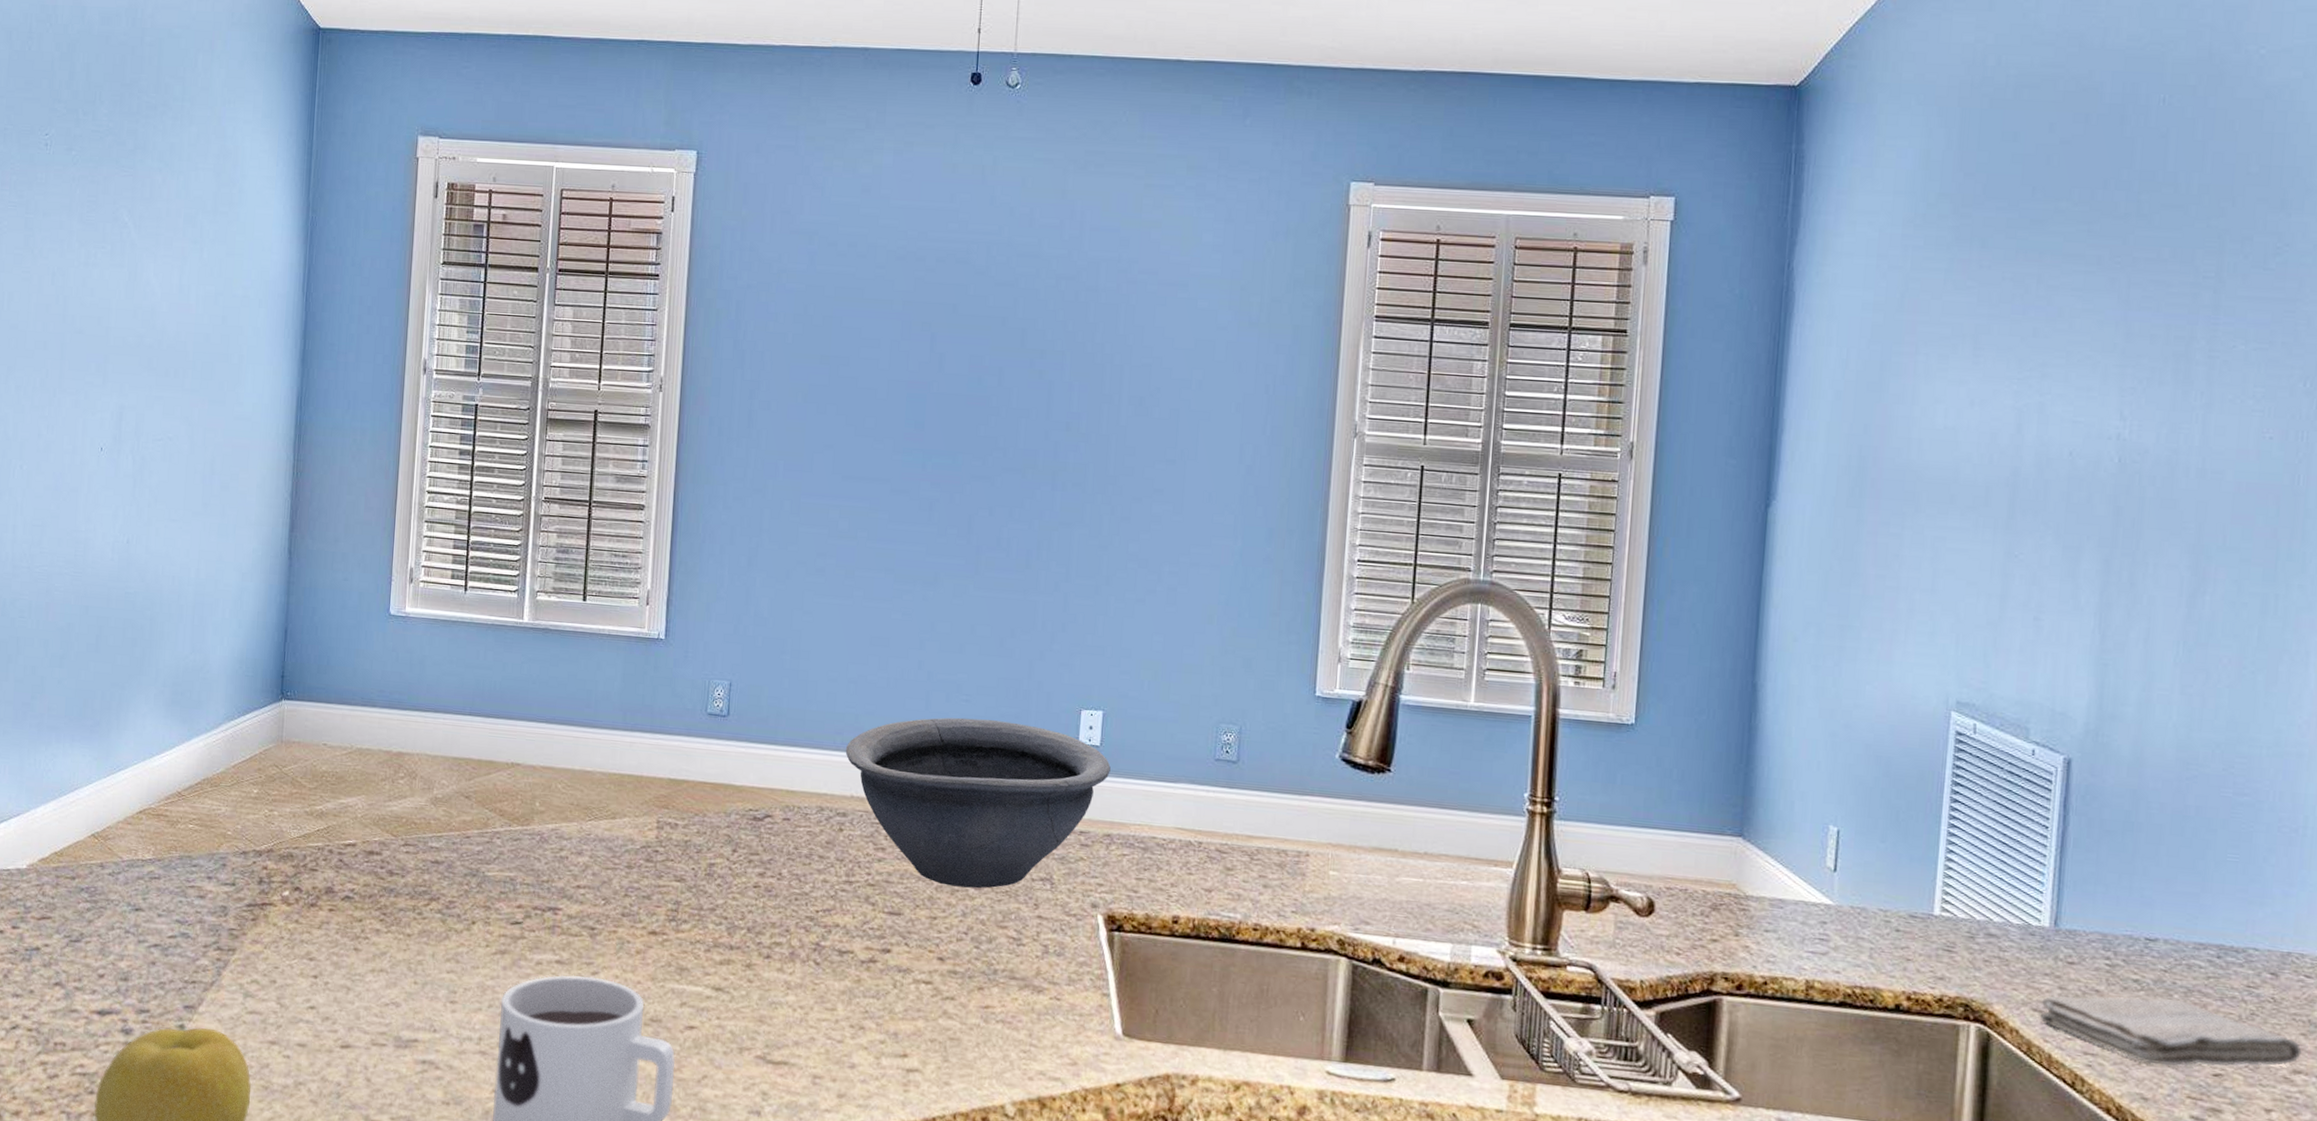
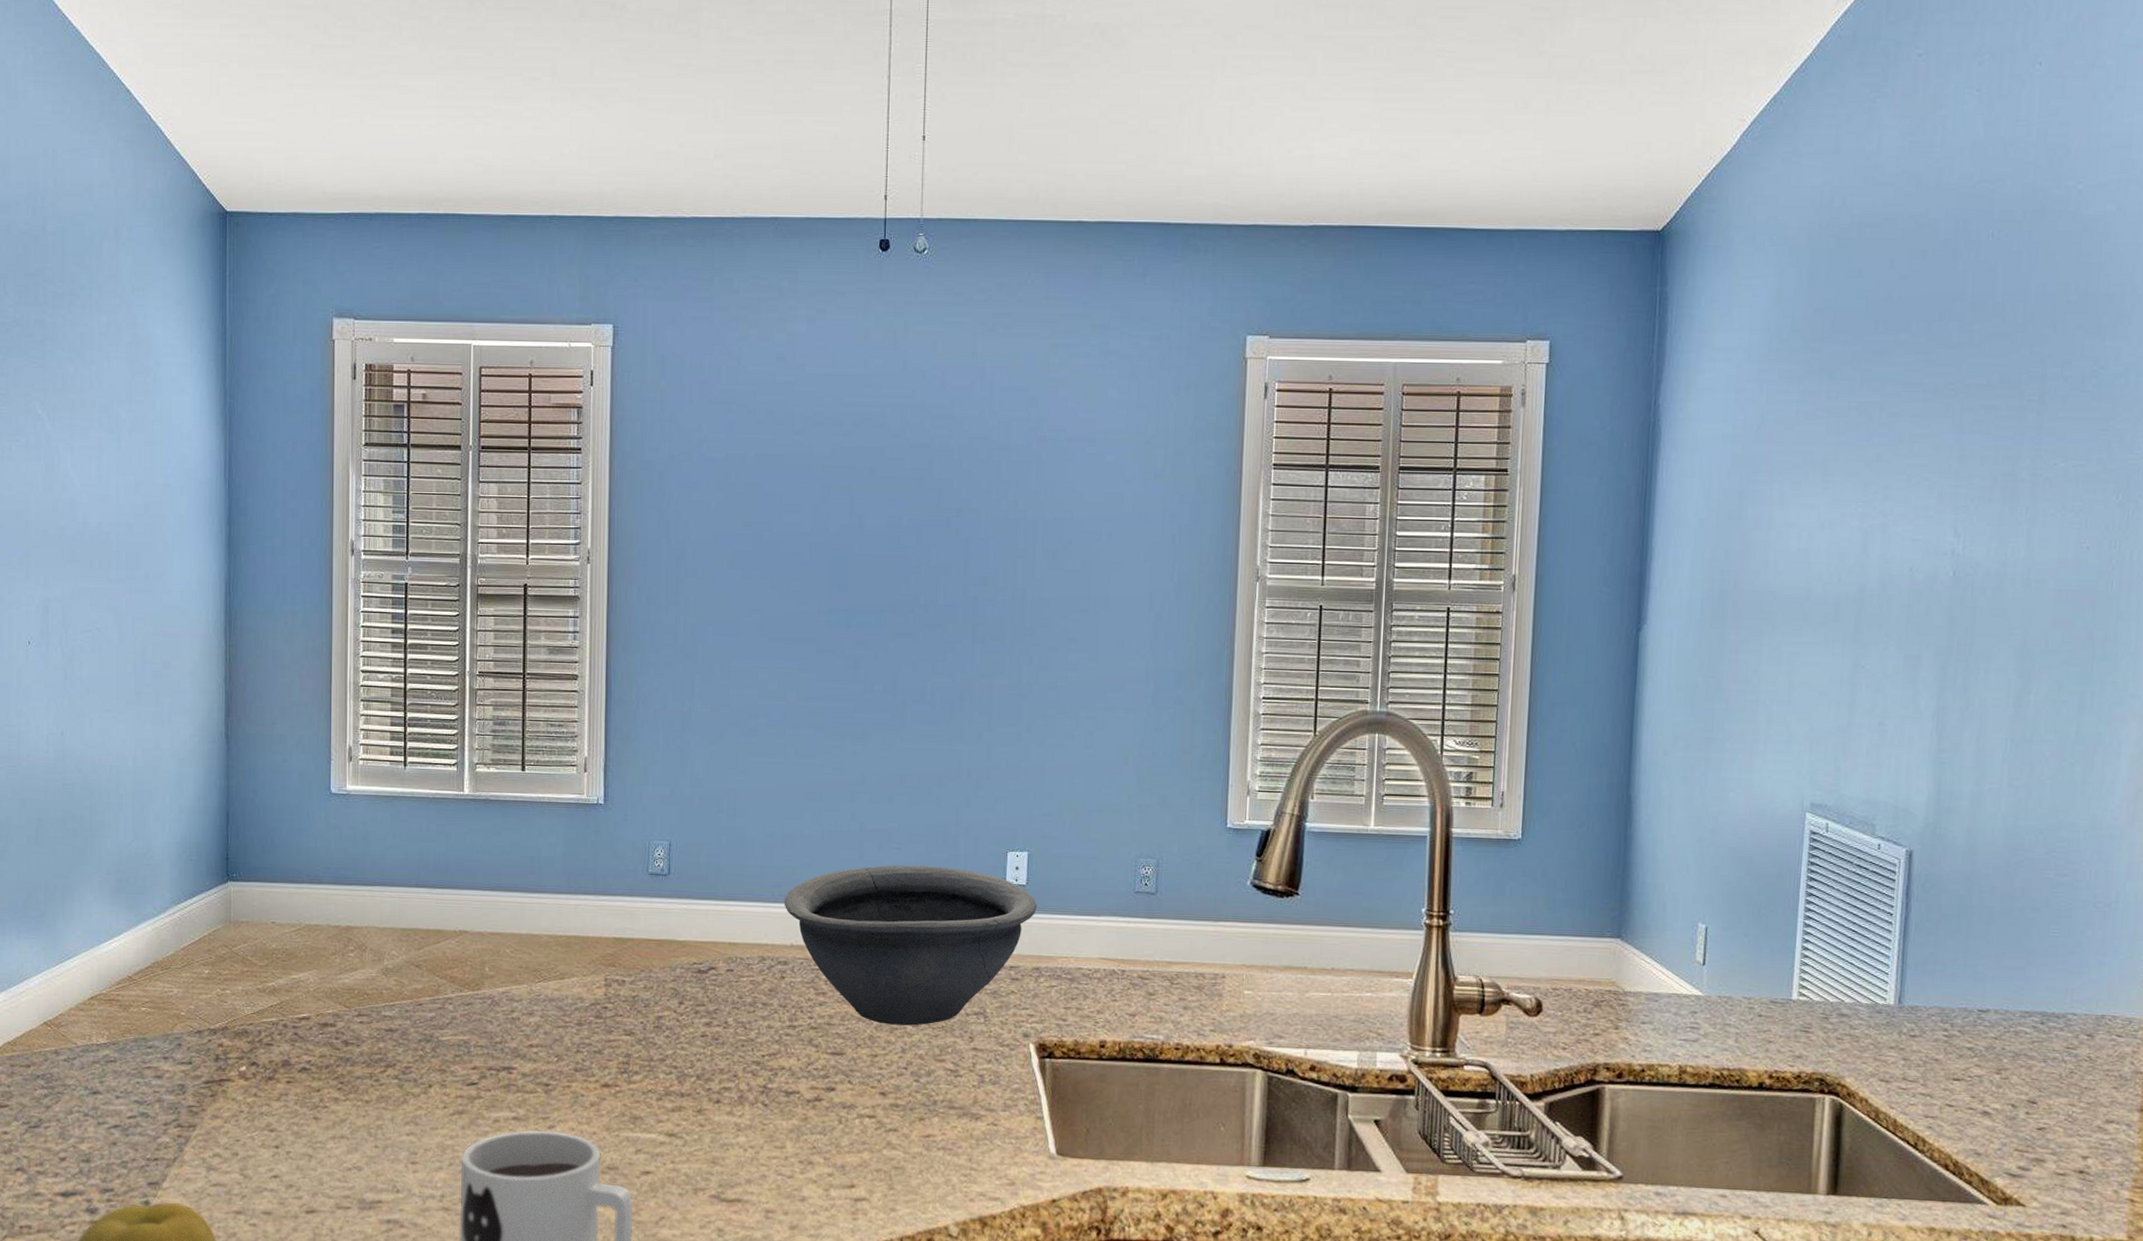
washcloth: present [2039,996,2302,1067] -> none [1886,1062,2114,1123]

